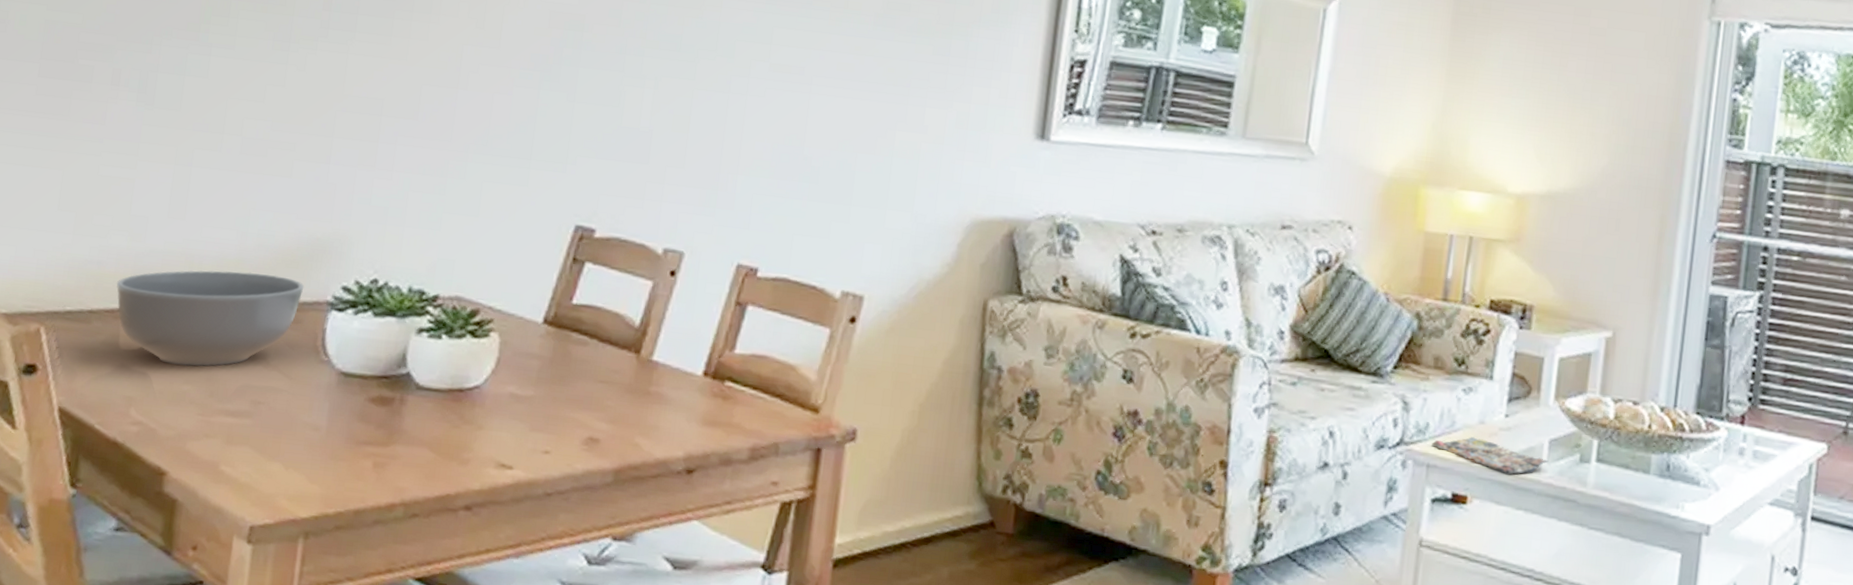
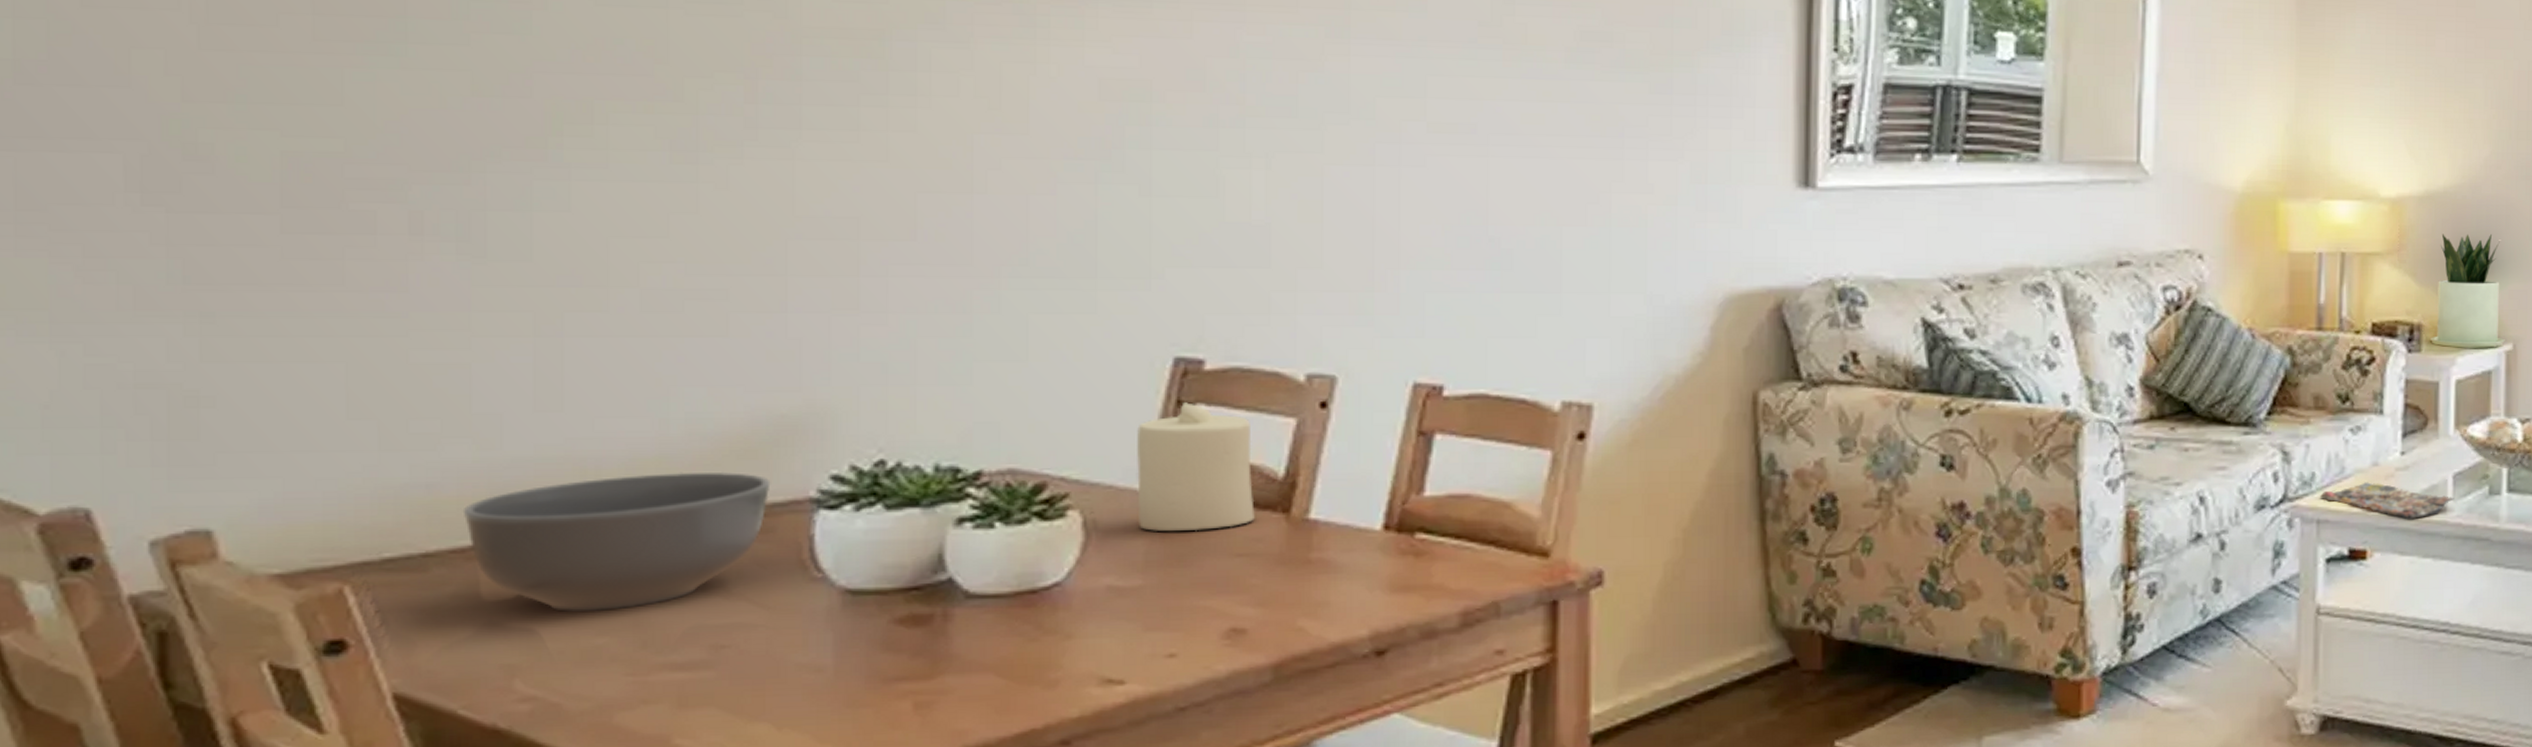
candle: none [536,260,621,360] -> present [1137,402,1255,532]
planter: none [1539,229,1609,334] -> present [2429,233,2505,348]

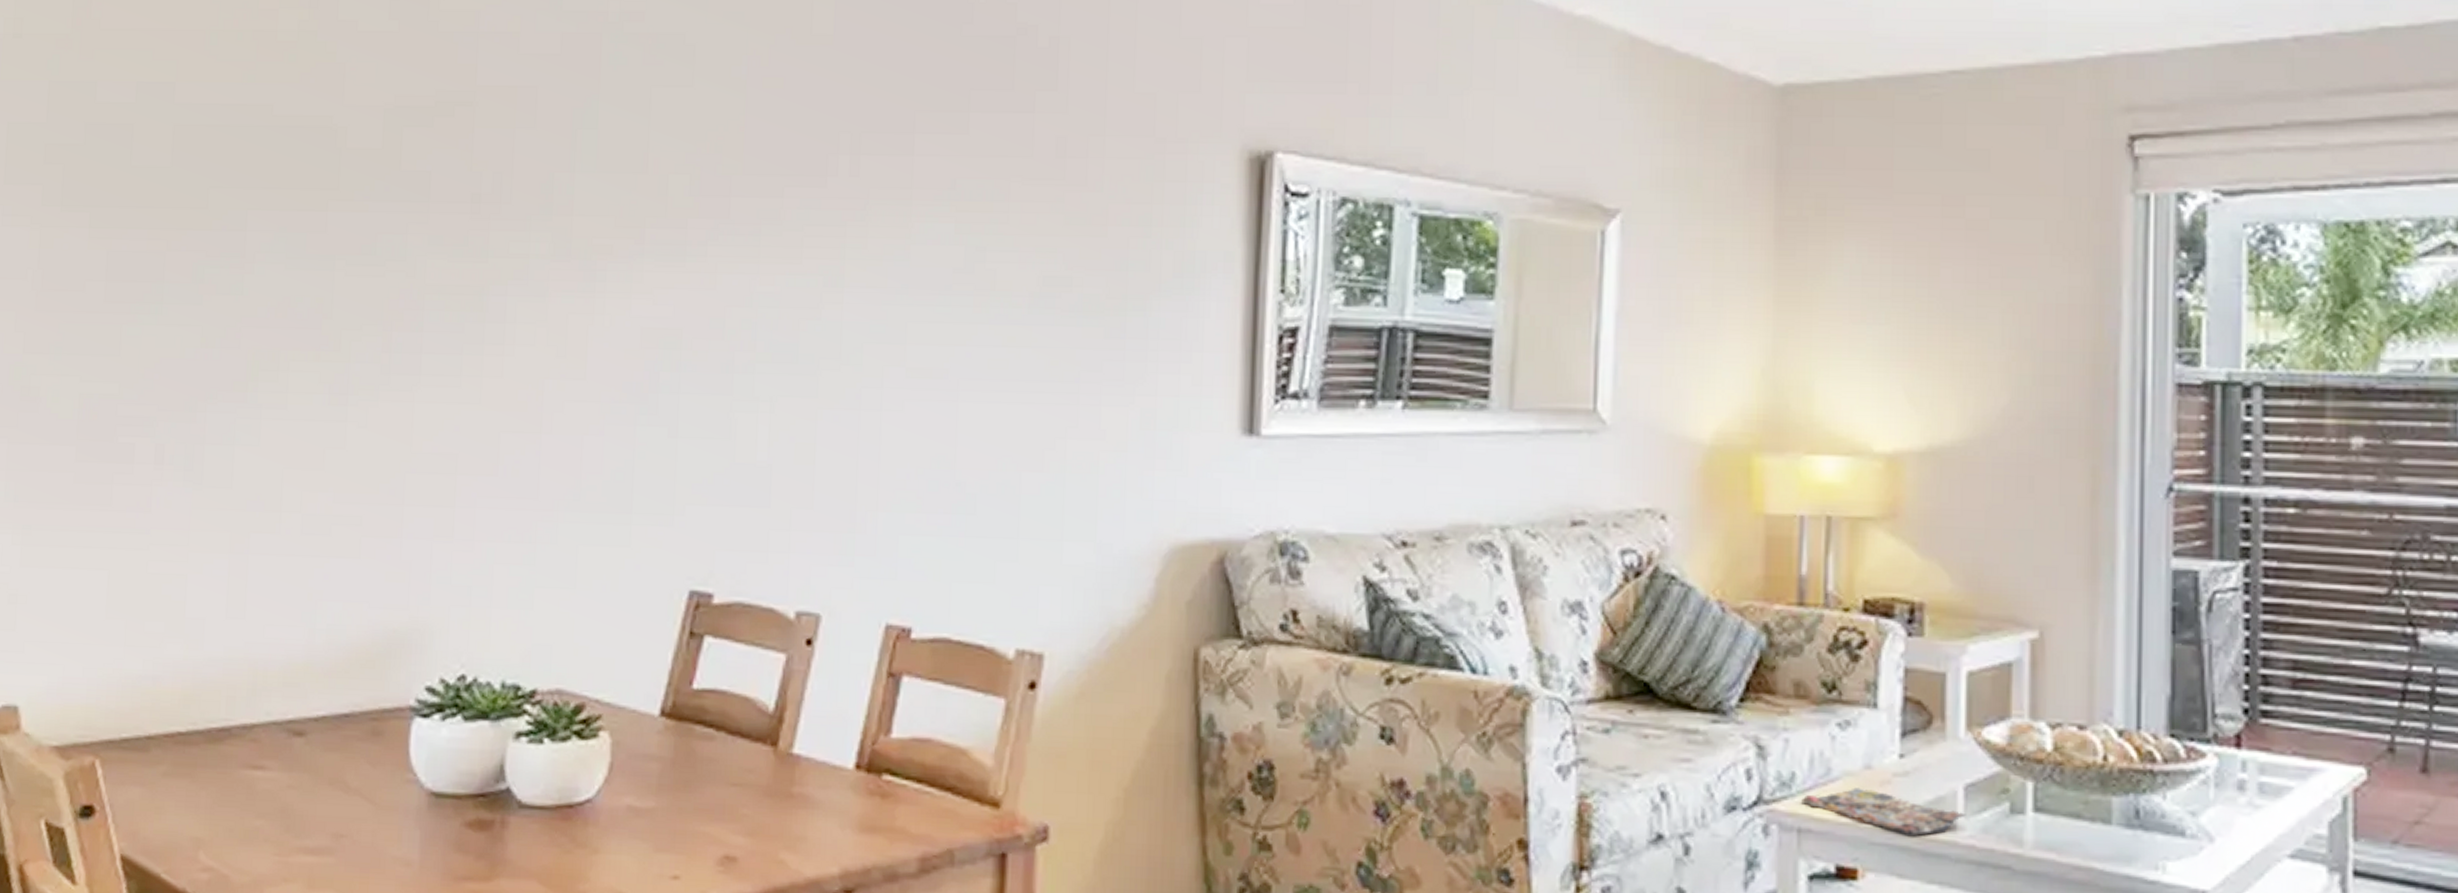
bowl: present [462,472,771,612] -> none [174,677,383,797]
candle: present [1137,402,1255,532] -> none [653,634,749,759]
planter: present [2429,233,2505,348] -> none [1934,497,2029,635]

